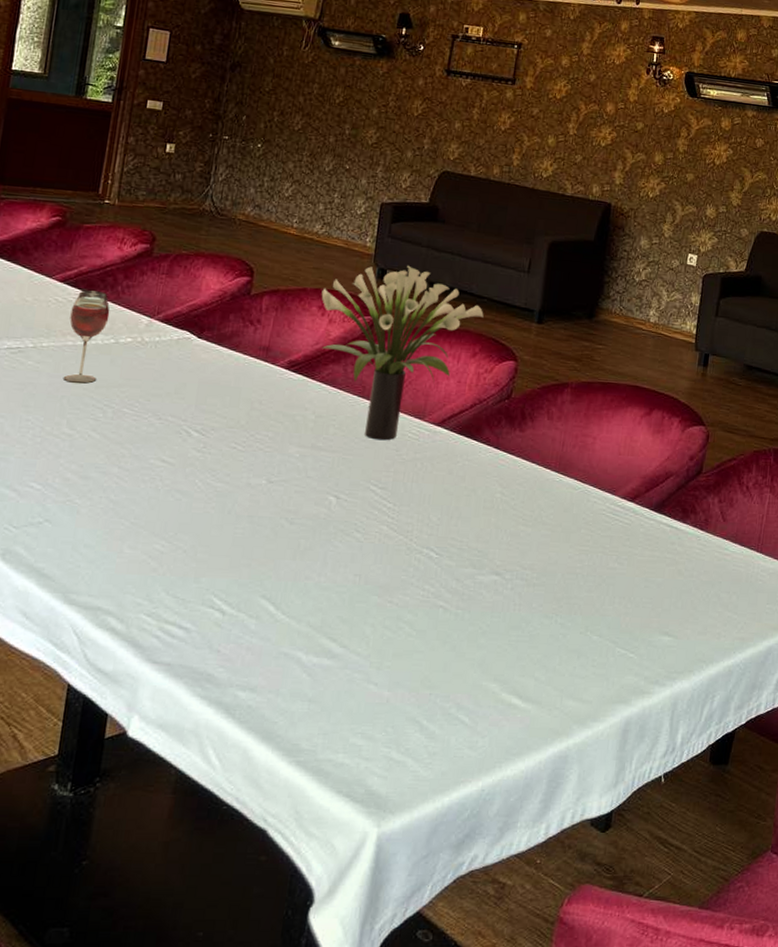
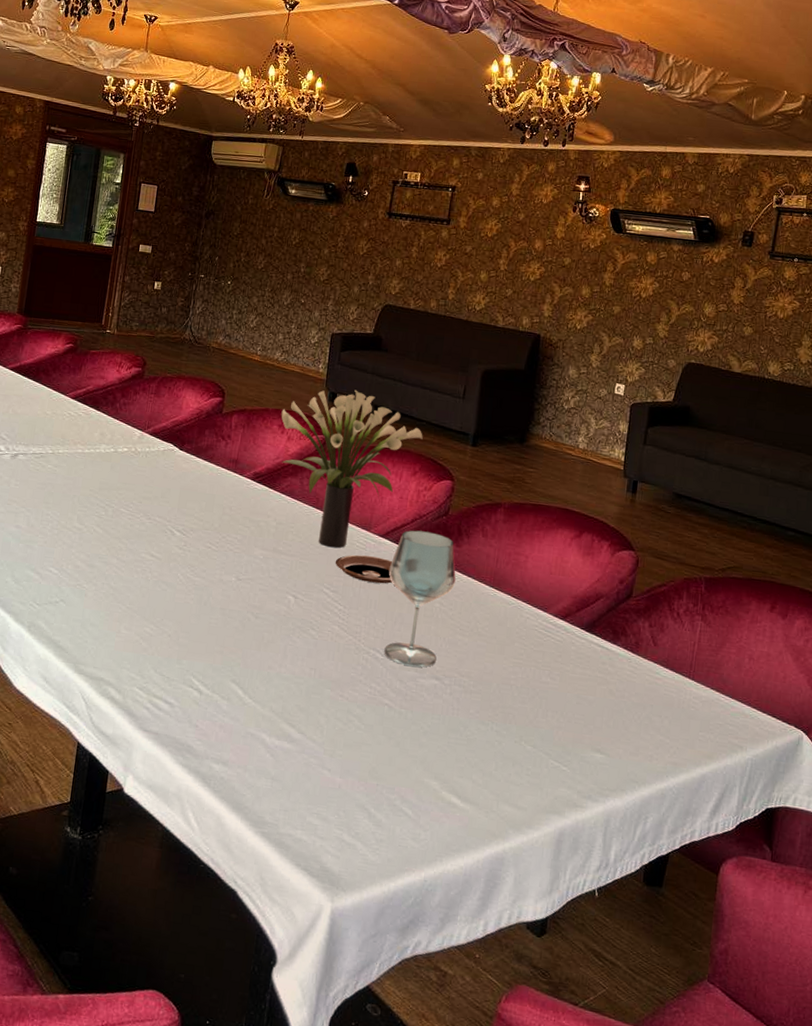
wineglass: present [64,290,110,385] -> none [75,406,111,486]
plate: none [383,446,449,477] -> present [335,554,393,584]
wine glass: none [439,416,519,563] -> present [384,530,456,667]

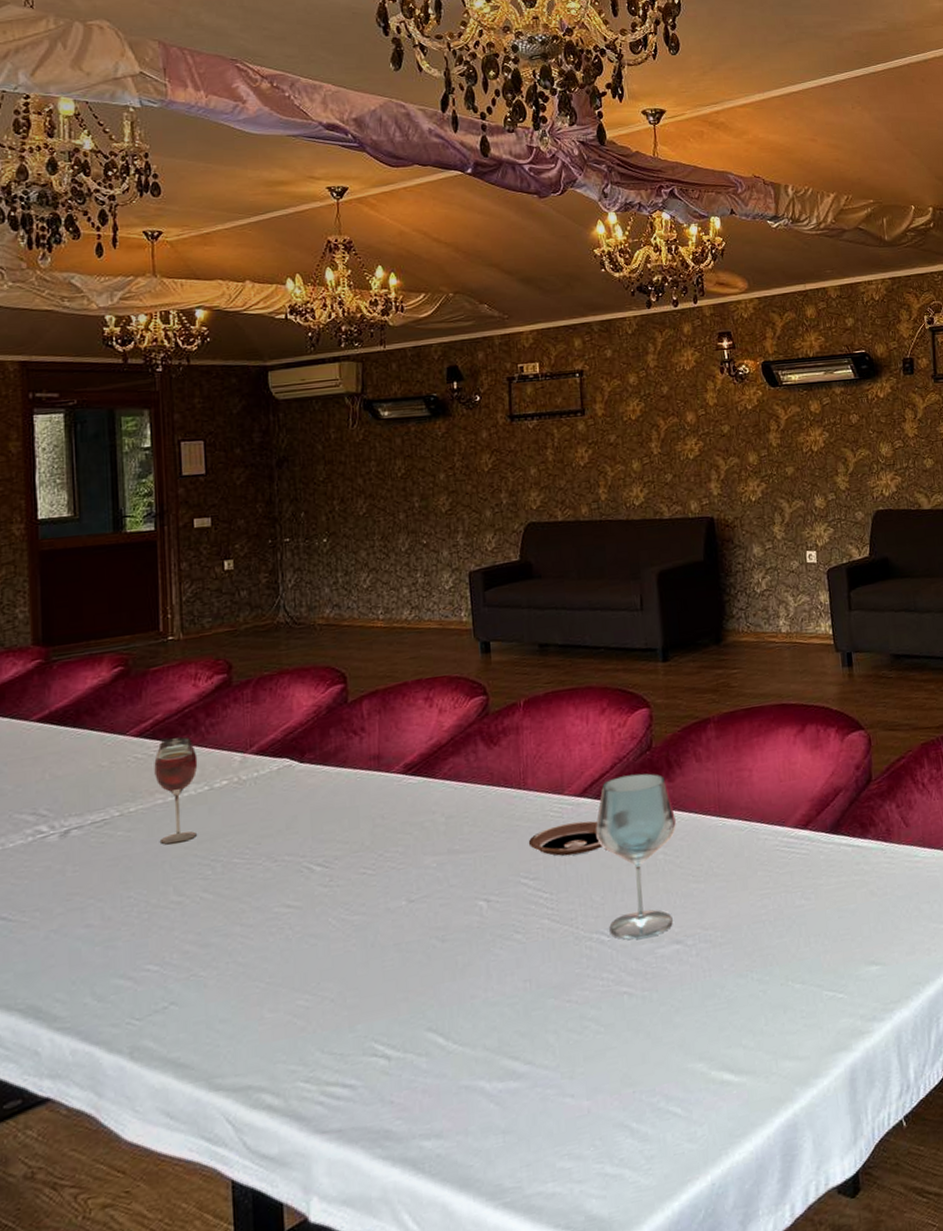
wineglass: none [75,406,111,486] -> present [154,737,198,846]
flower arrangement: present [281,389,423,548] -> none [424,631,604,828]

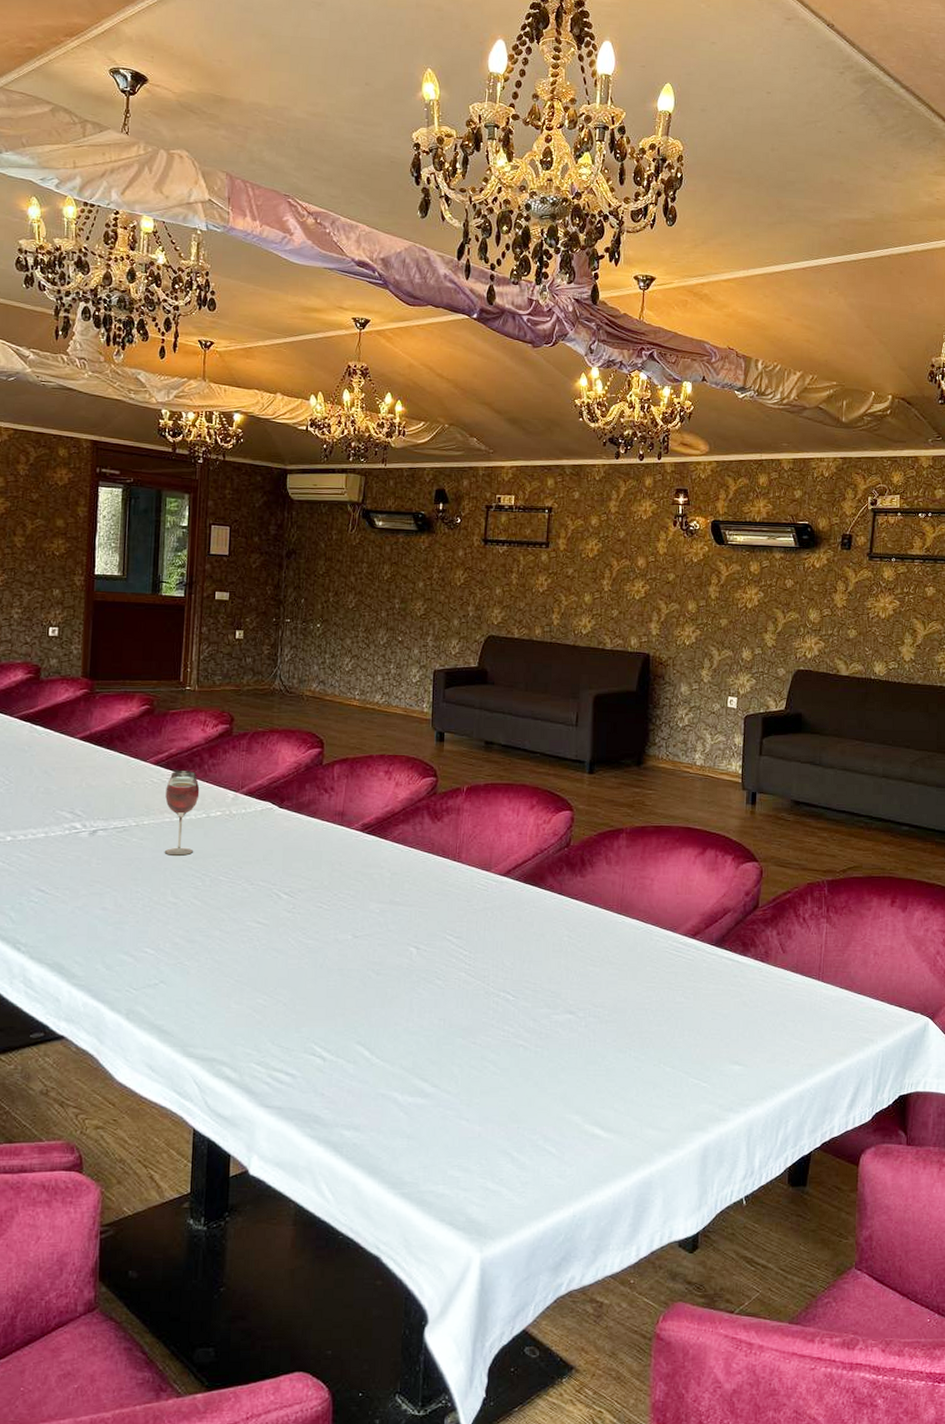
plate: present [528,821,603,857] -> none [456,897,518,924]
wine glass: present [595,773,676,940] -> none [513,865,582,1003]

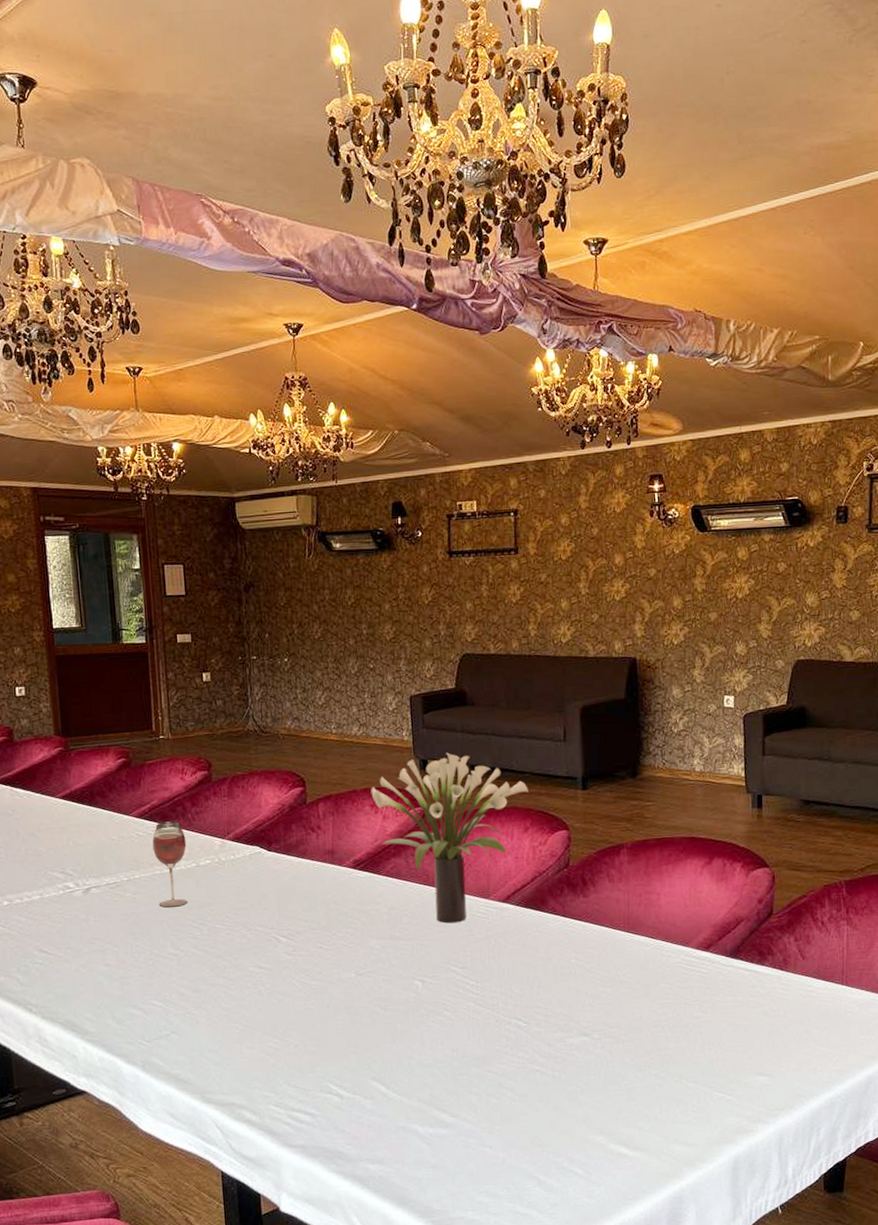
flower arrangement: none [386,727,538,893] -> present [371,752,529,924]

